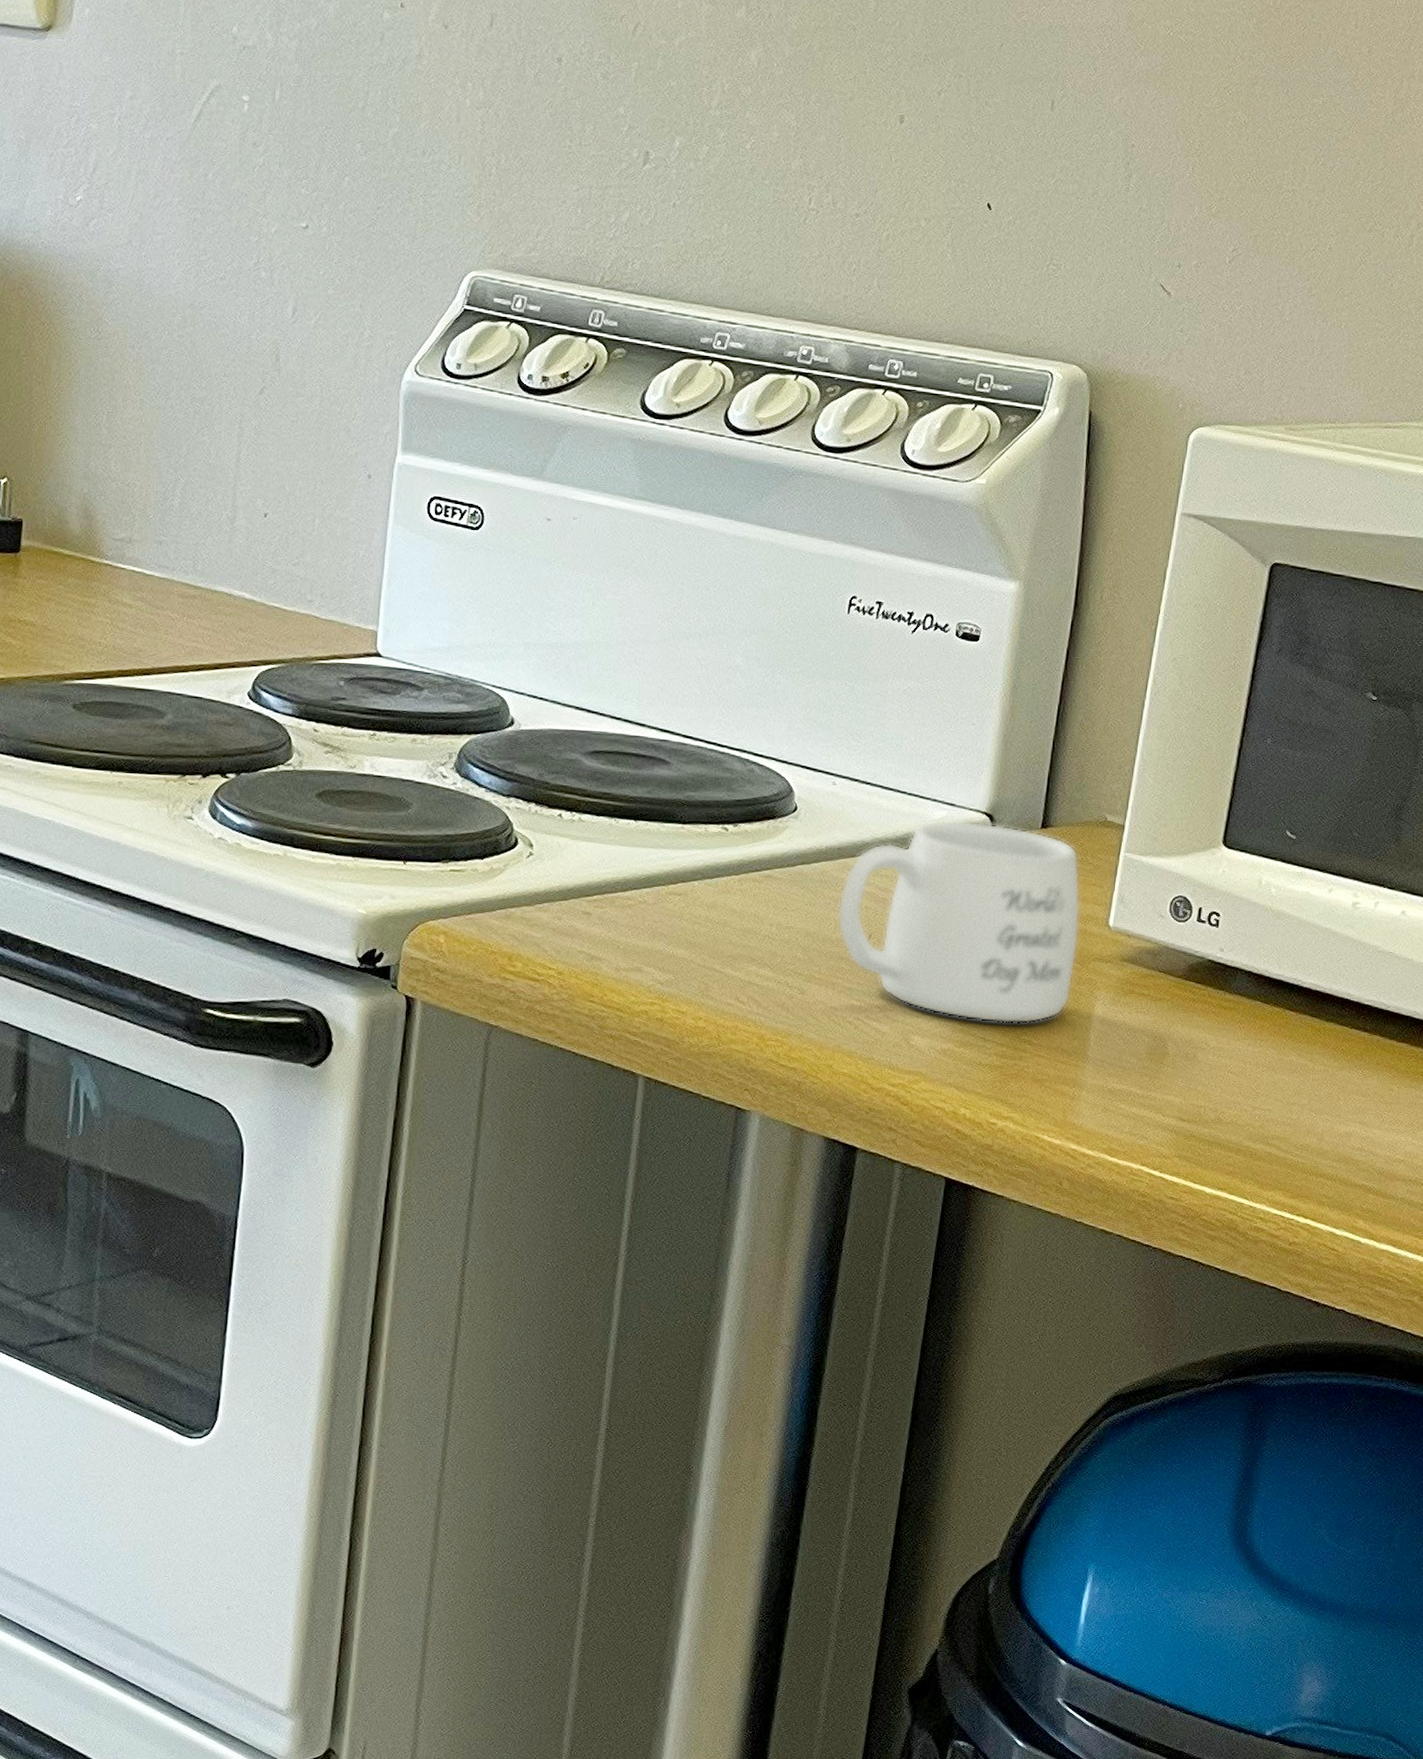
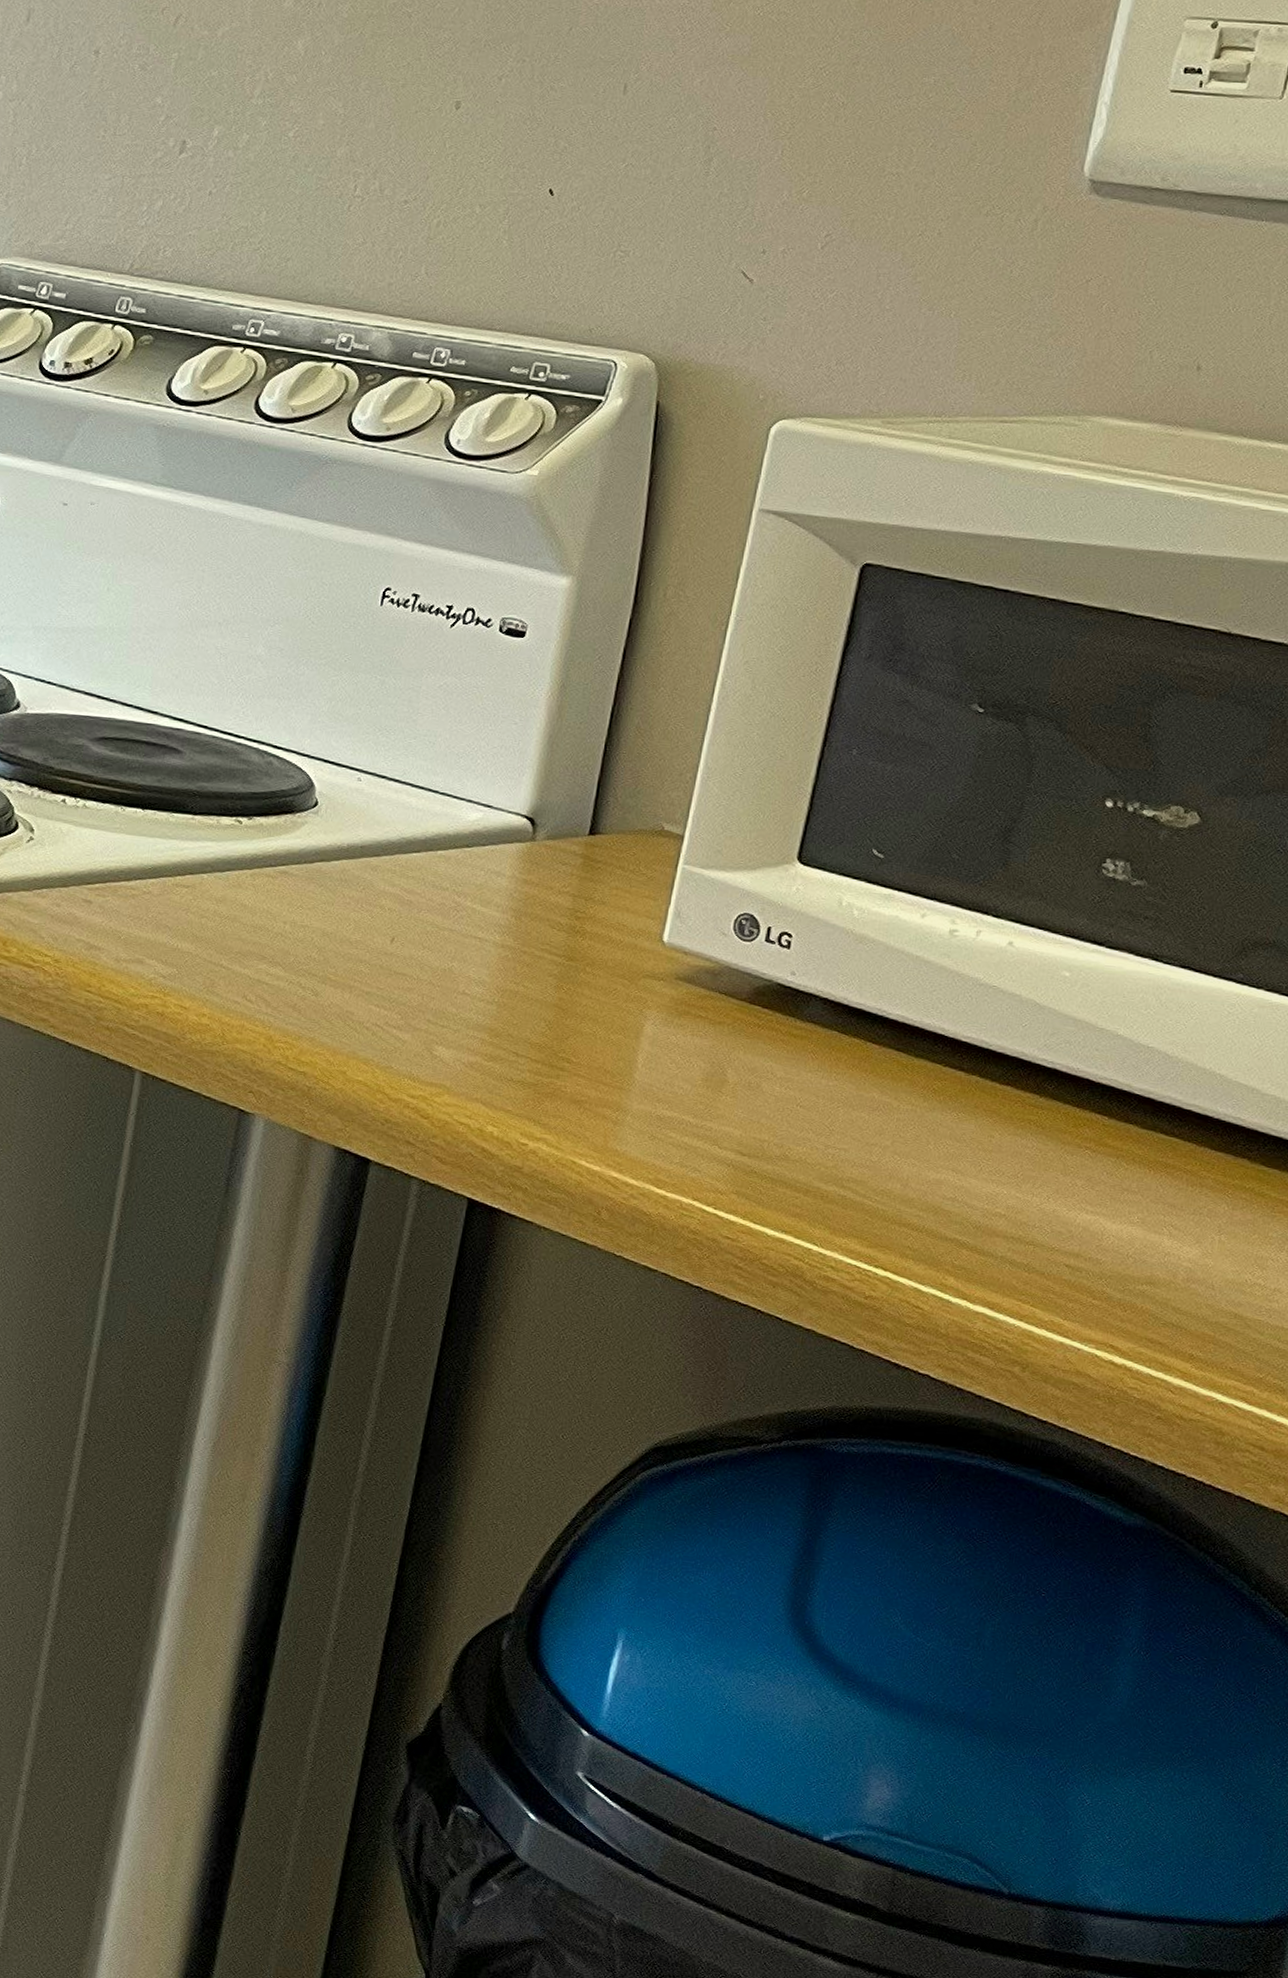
mug: present [837,820,1081,1024] -> none [357,822,632,1041]

